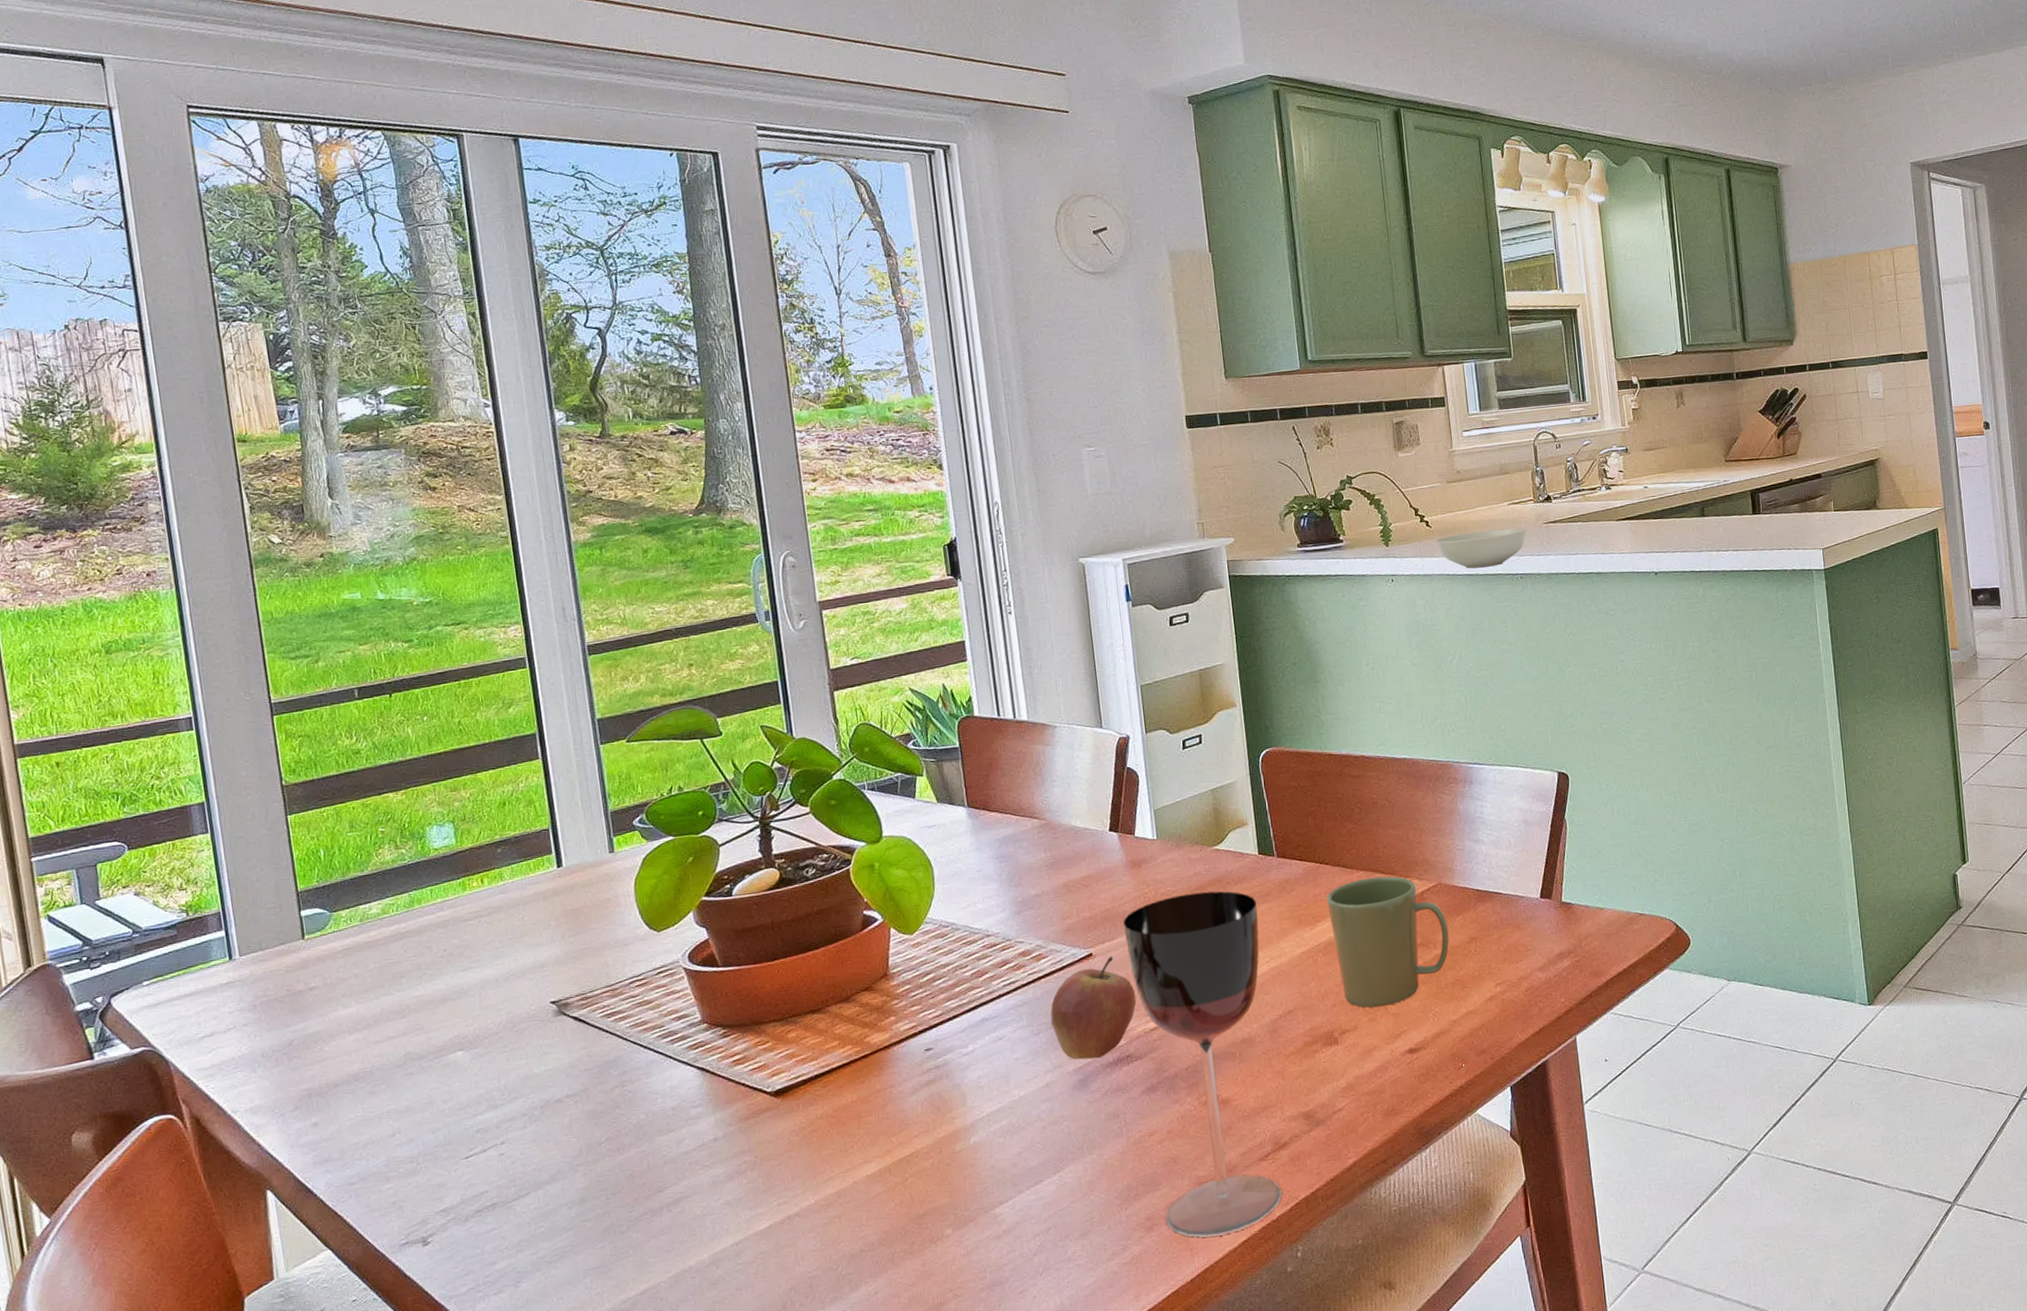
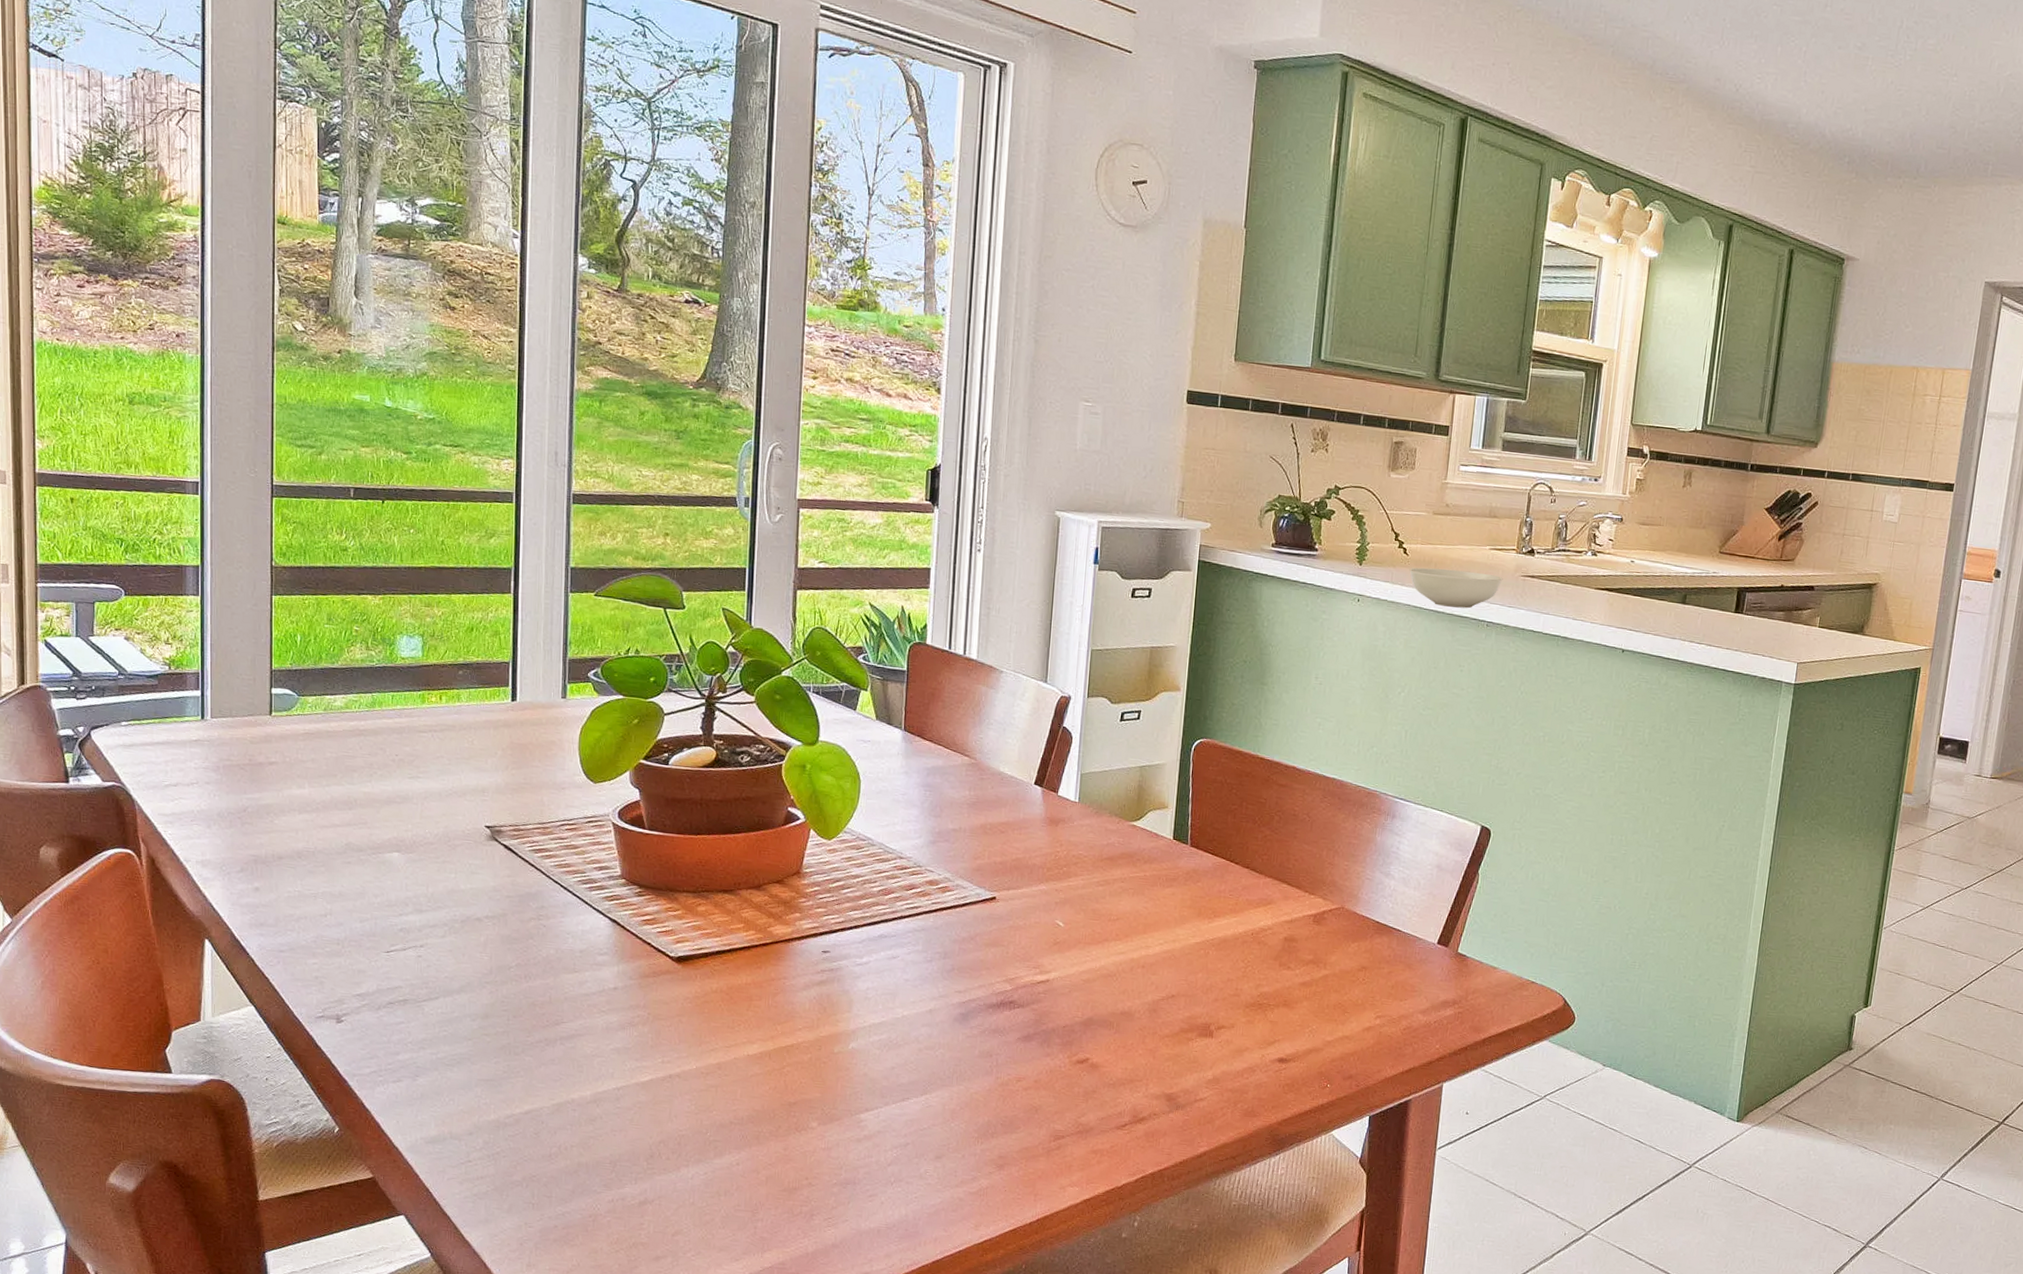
fruit: present [1050,956,1137,1060] -> none [945,904,1030,998]
wineglass: present [1123,891,1283,1238] -> none [1017,860,1162,1189]
mug: present [1326,876,1450,1008] -> none [1228,885,1342,1013]

